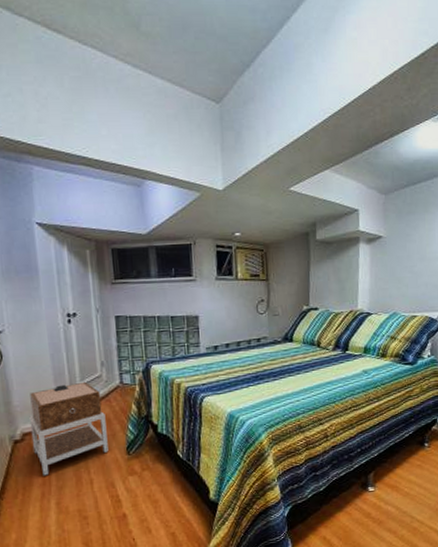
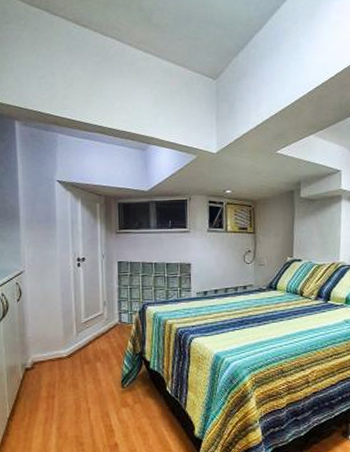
nightstand: present [29,381,109,476] -> none [40,318,105,402]

